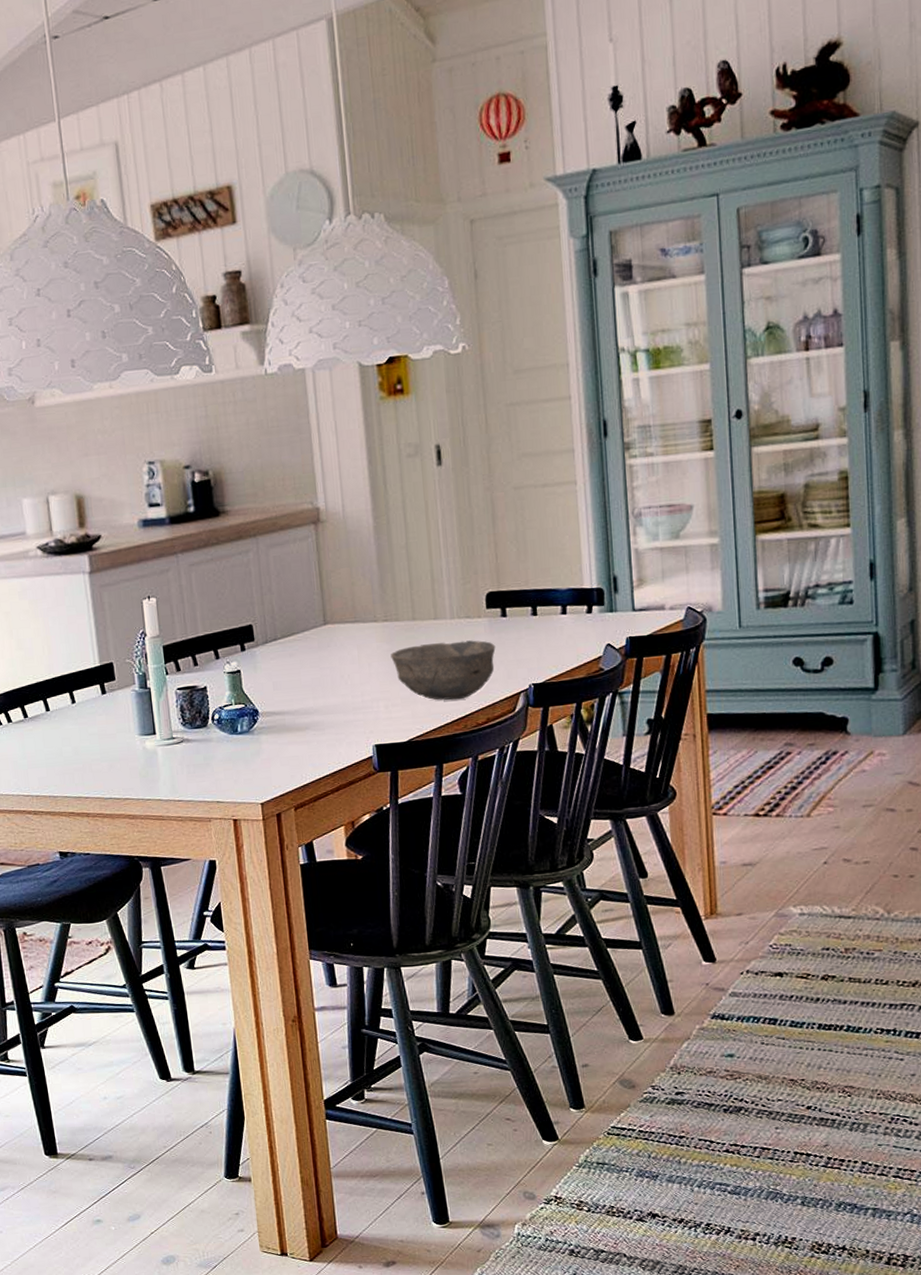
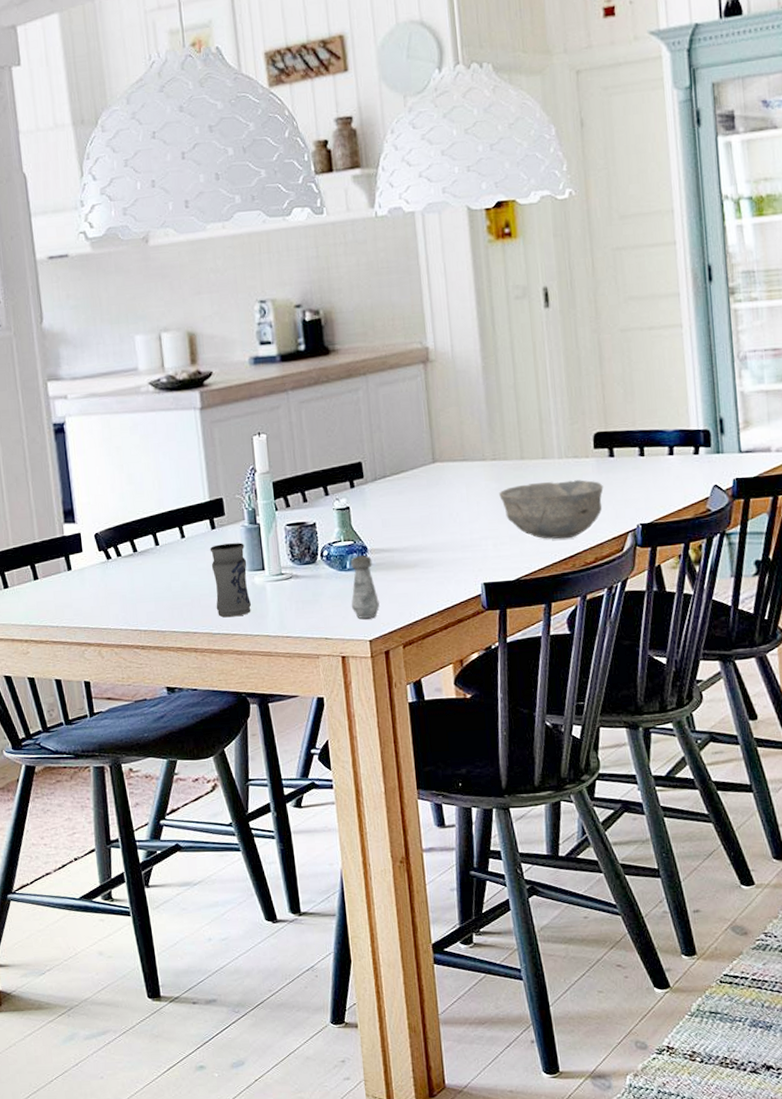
jar: none [100,707,143,782] -> present [210,543,251,618]
salt shaker: none [242,718,271,782] -> present [350,555,380,619]

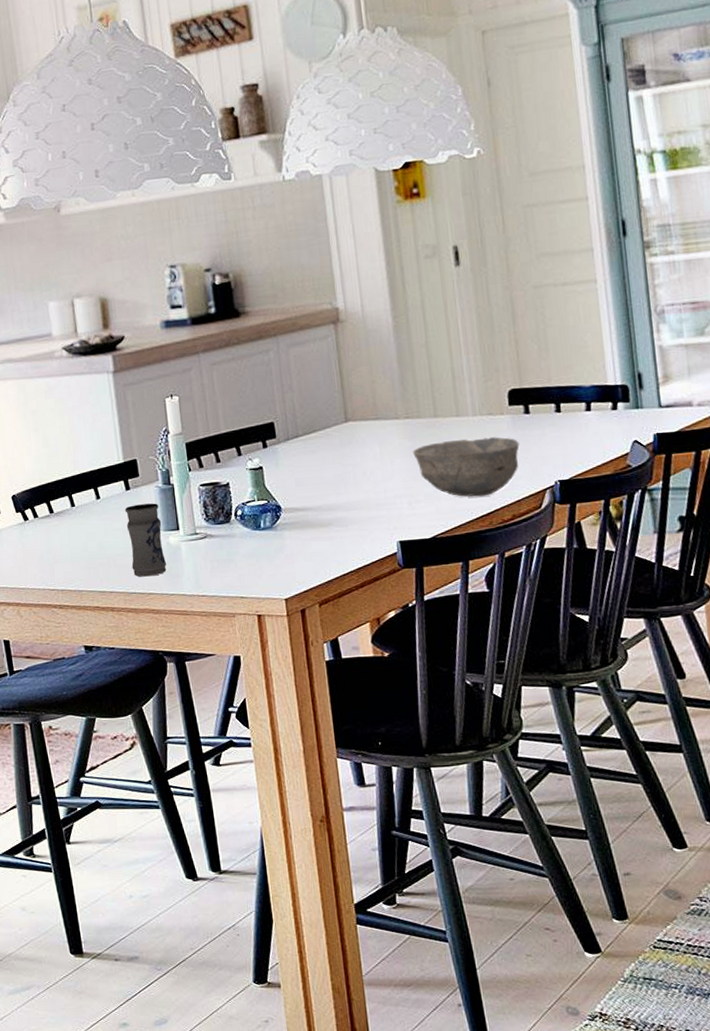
salt shaker: present [350,555,380,619] -> none [264,514,295,578]

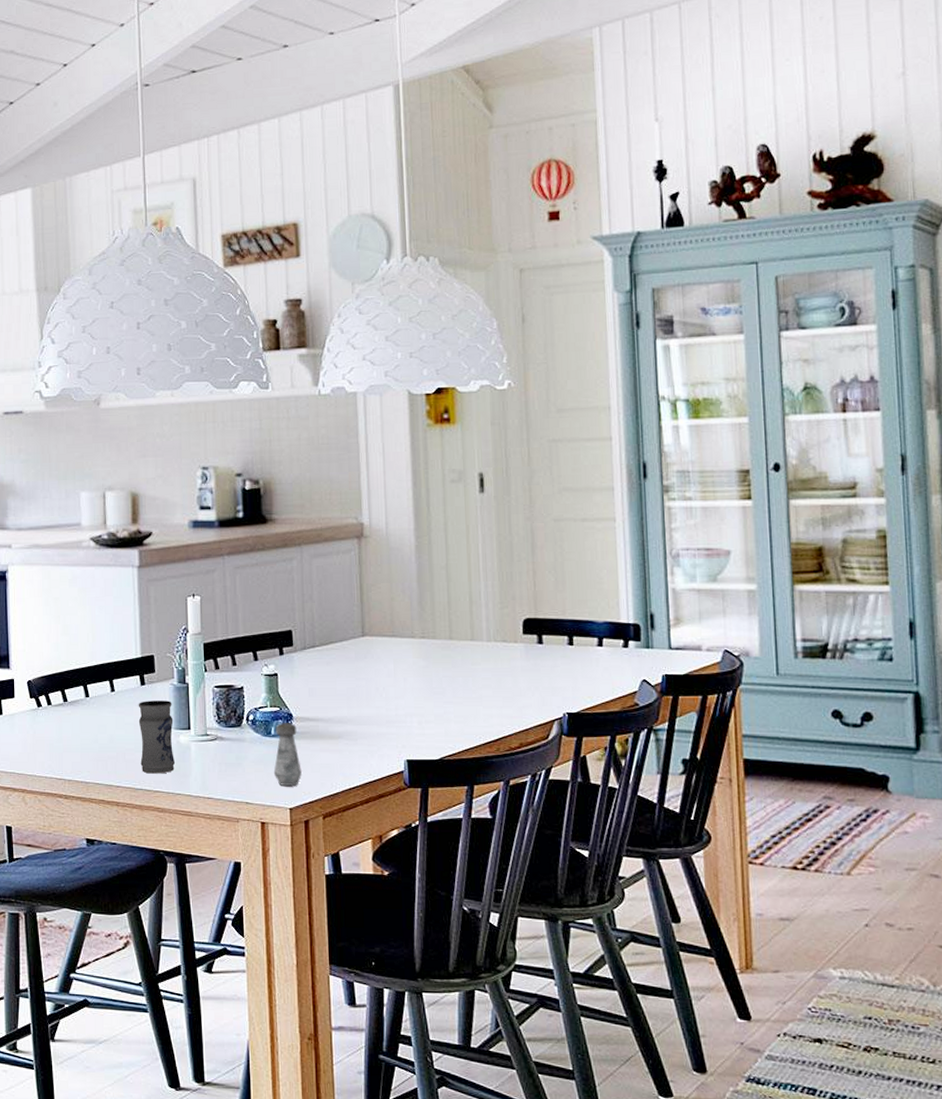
salt shaker: none [264,514,295,578] -> present [273,723,302,786]
bowl: present [413,437,520,497] -> none [426,664,531,722]

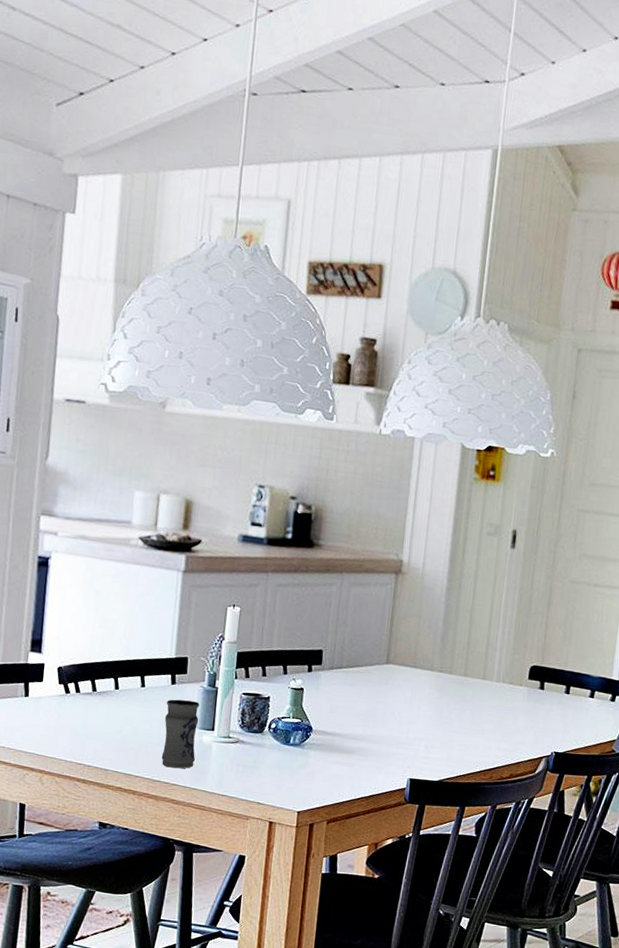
salt shaker: present [273,723,302,786] -> none [287,734,315,792]

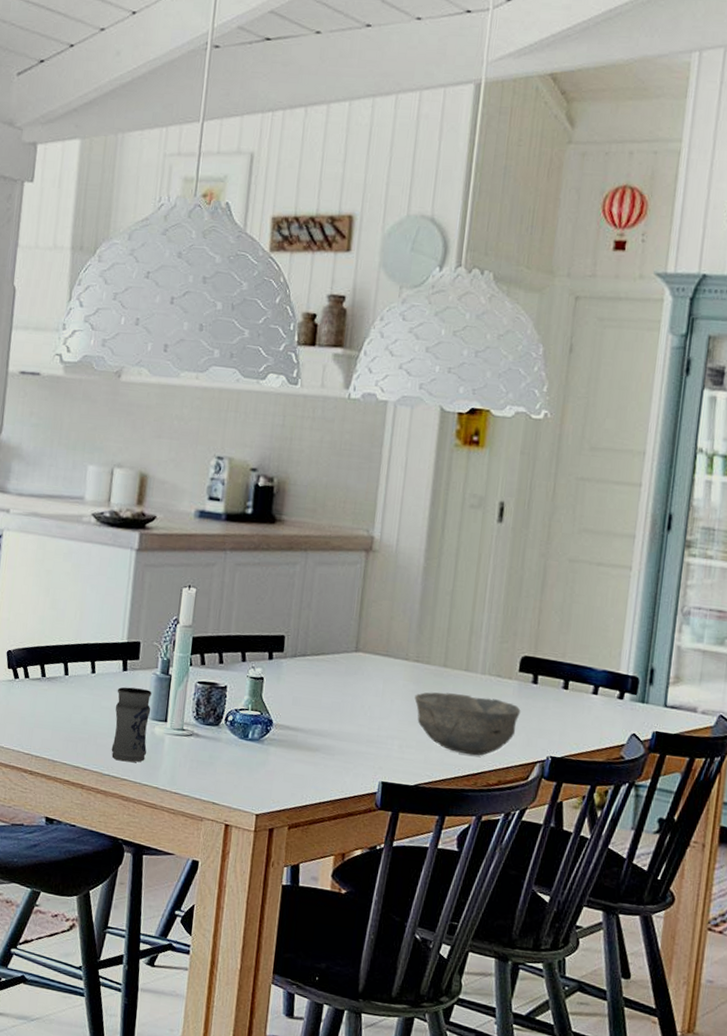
bowl: none [439,698,530,753] -> present [414,692,521,756]

